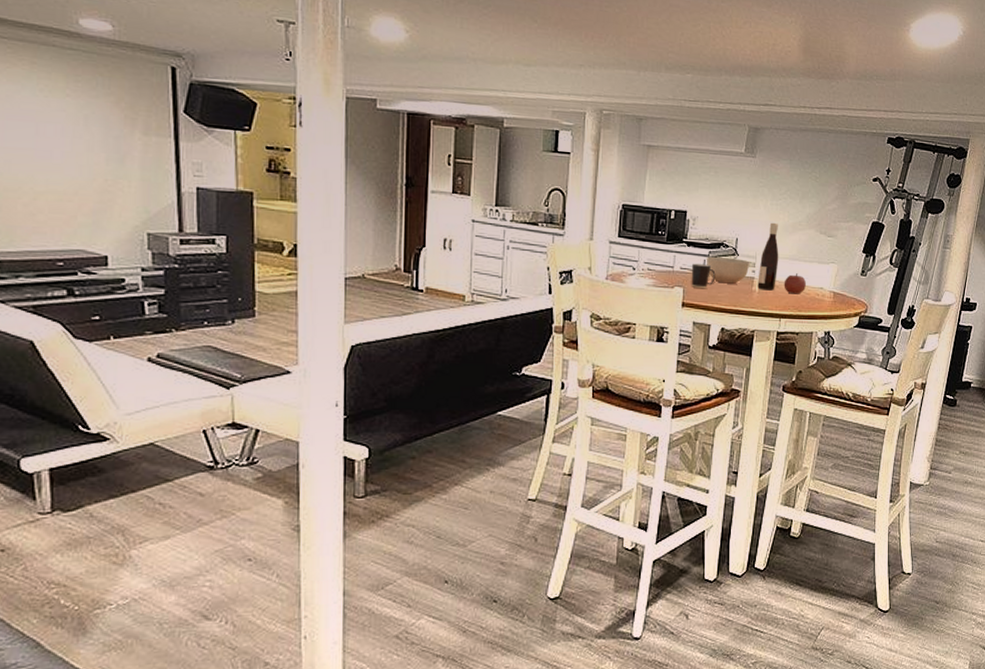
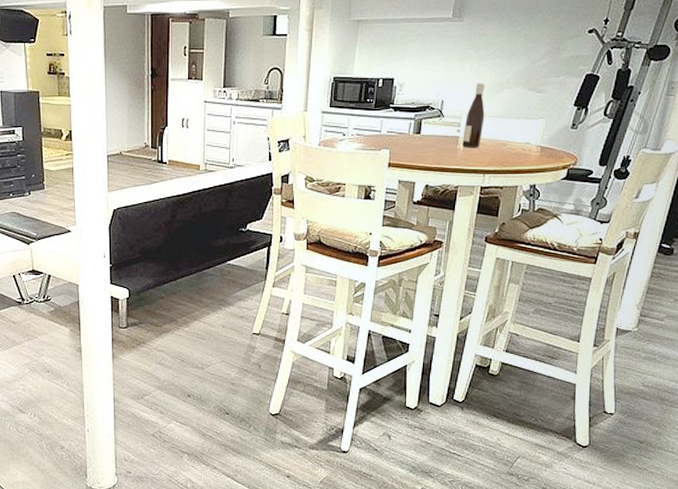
mug: present [691,263,716,289] -> none [397,126,421,150]
bowl: present [707,256,750,284] -> none [412,119,455,144]
fruit: present [784,273,807,294] -> none [489,130,513,150]

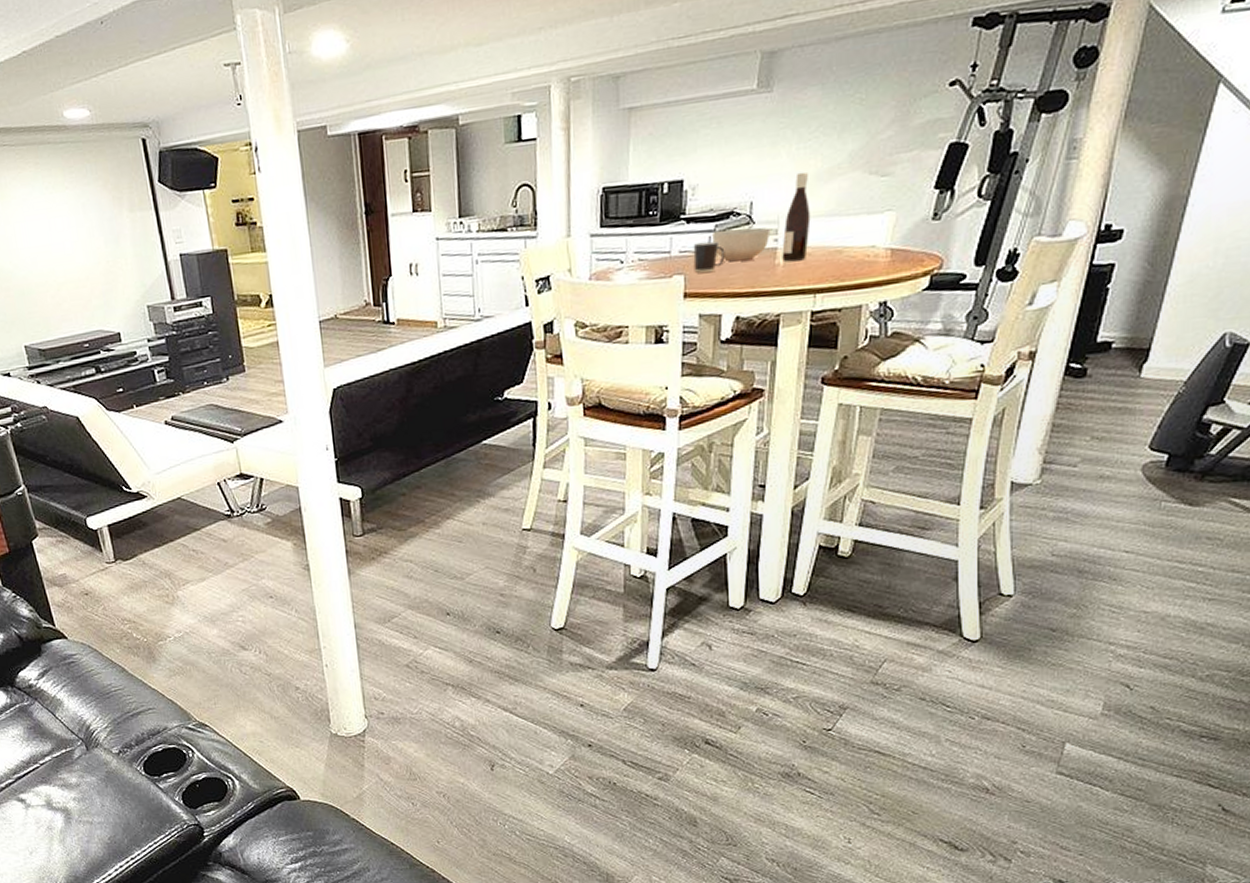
mug: none [397,126,421,150] -> present [693,241,725,273]
bowl: none [412,119,455,144] -> present [712,227,771,262]

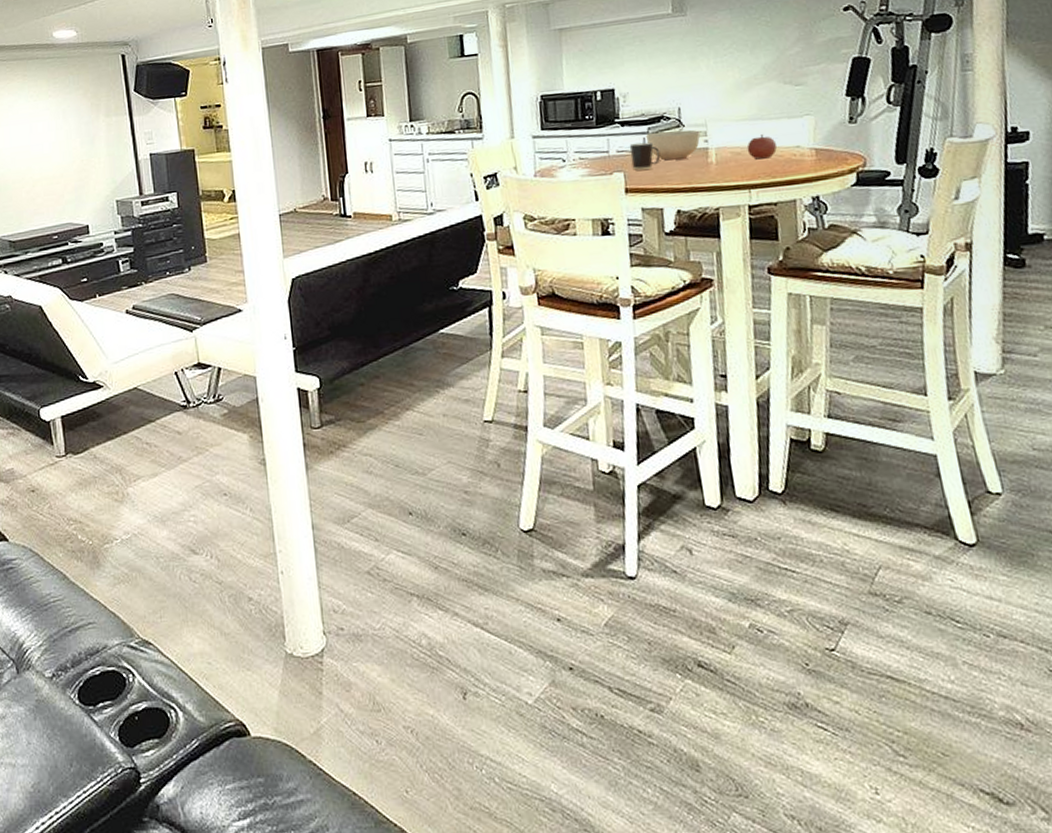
bottle: present [782,171,811,262] -> none [712,82,737,160]
fruit: none [818,233,852,261] -> present [747,134,778,159]

